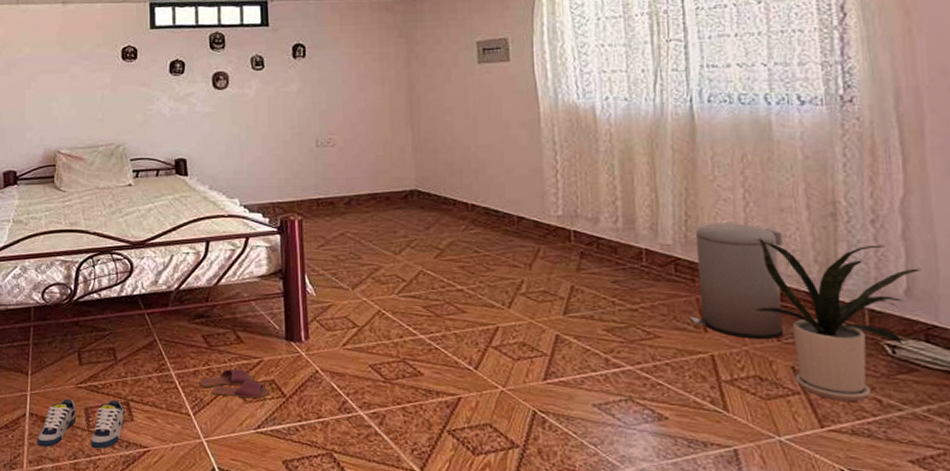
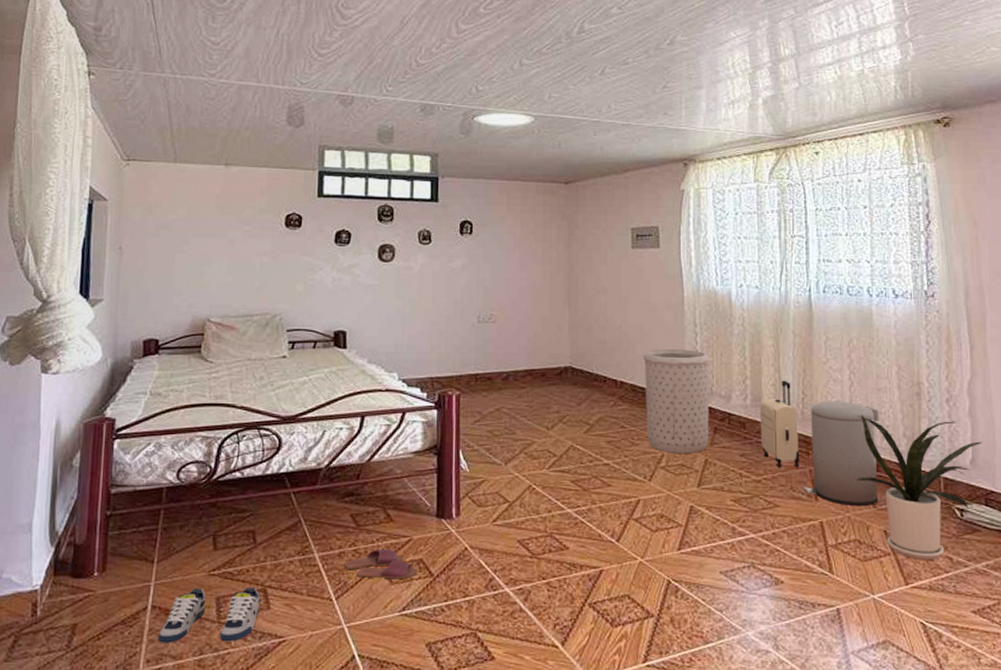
laundry basket: none [496,169,575,279] -> present [643,349,710,453]
suitcase: none [634,201,685,296] -> present [760,380,800,468]

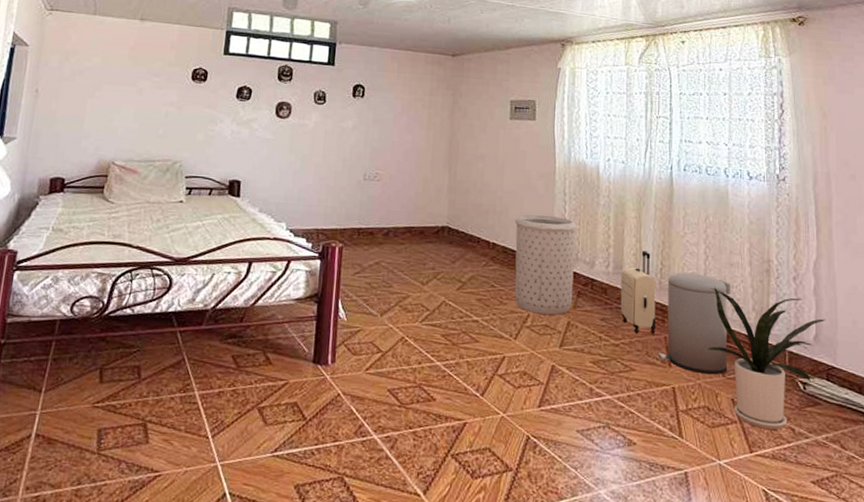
shoe: present [157,587,261,643] -> none [38,419,141,474]
slippers: present [344,548,417,579] -> none [222,390,291,421]

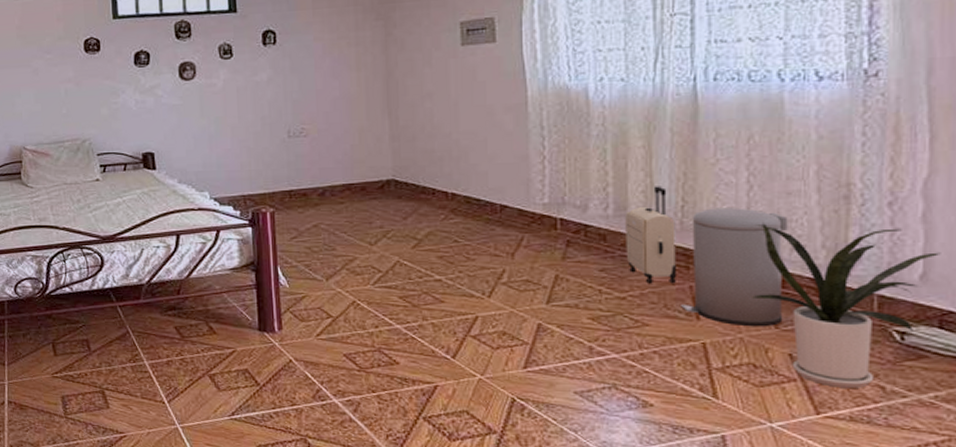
laundry basket: present [514,215,577,315] -> none [478,156,561,268]

